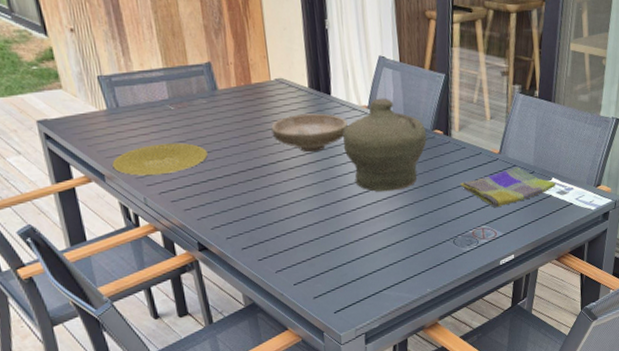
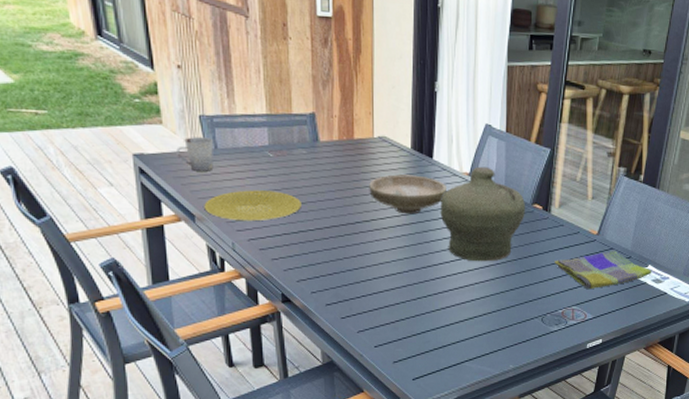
cup: none [79,97,117,131] -> present [176,137,214,171]

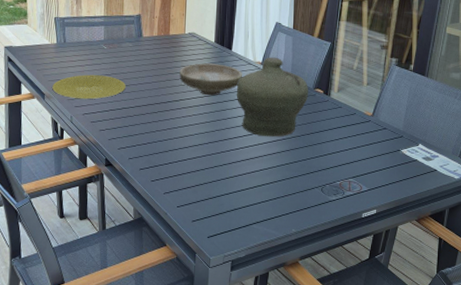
cup: present [176,137,214,171] -> none [36,34,63,60]
dish towel: present [554,250,652,290] -> none [333,129,423,165]

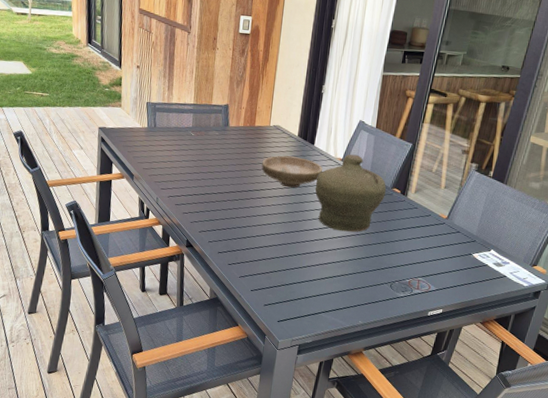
plate: present [52,74,126,99] -> none [141,159,210,183]

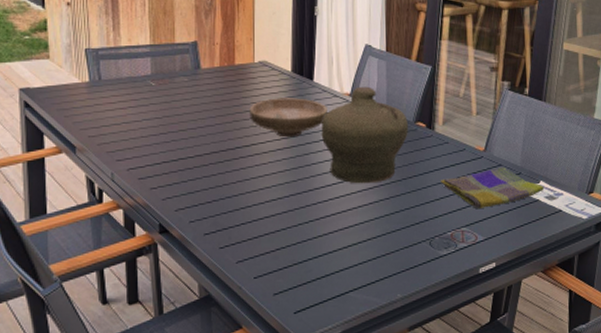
dish towel: none [406,233,494,265] -> present [441,166,545,210]

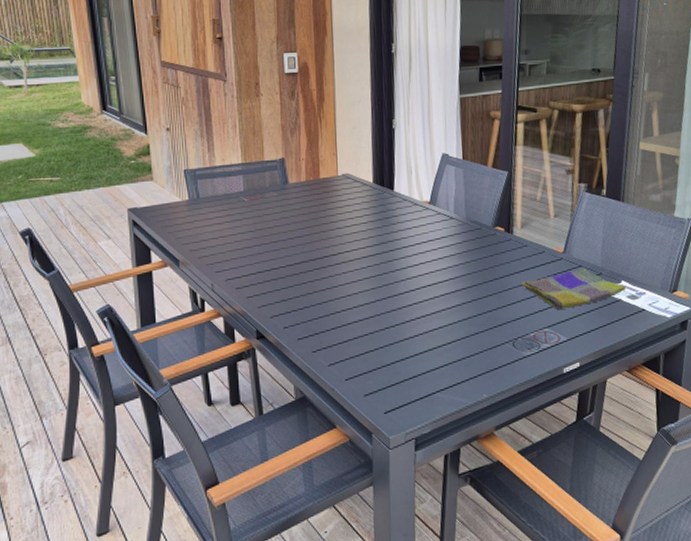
bowl: present [249,98,327,138] -> none [335,207,409,246]
jar: present [321,86,409,184] -> none [403,194,488,288]

